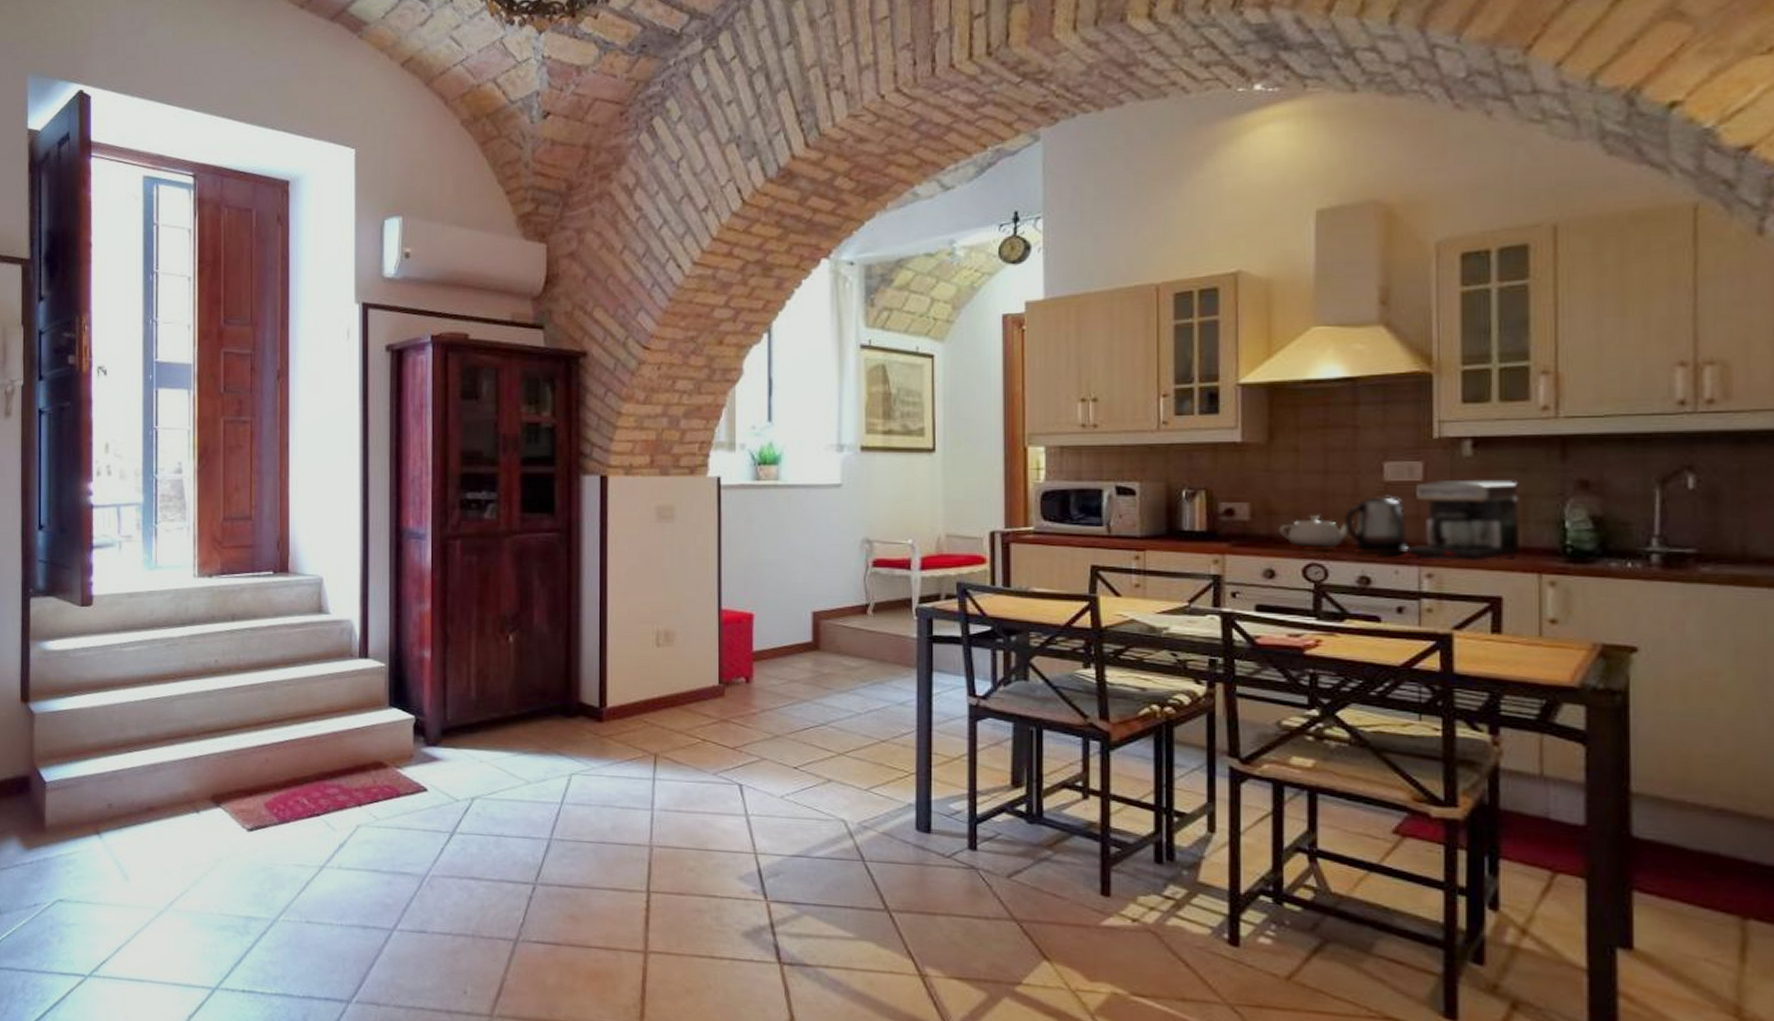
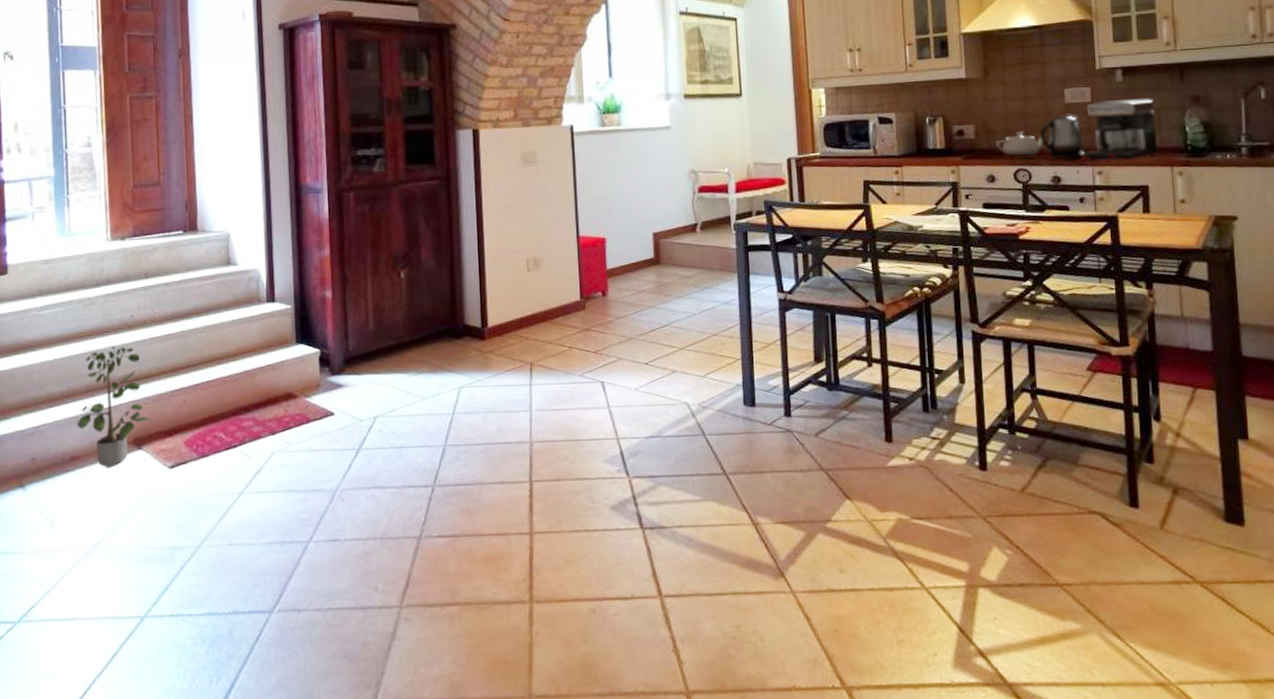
potted plant: none [155,692,232,823] -> present [77,345,152,468]

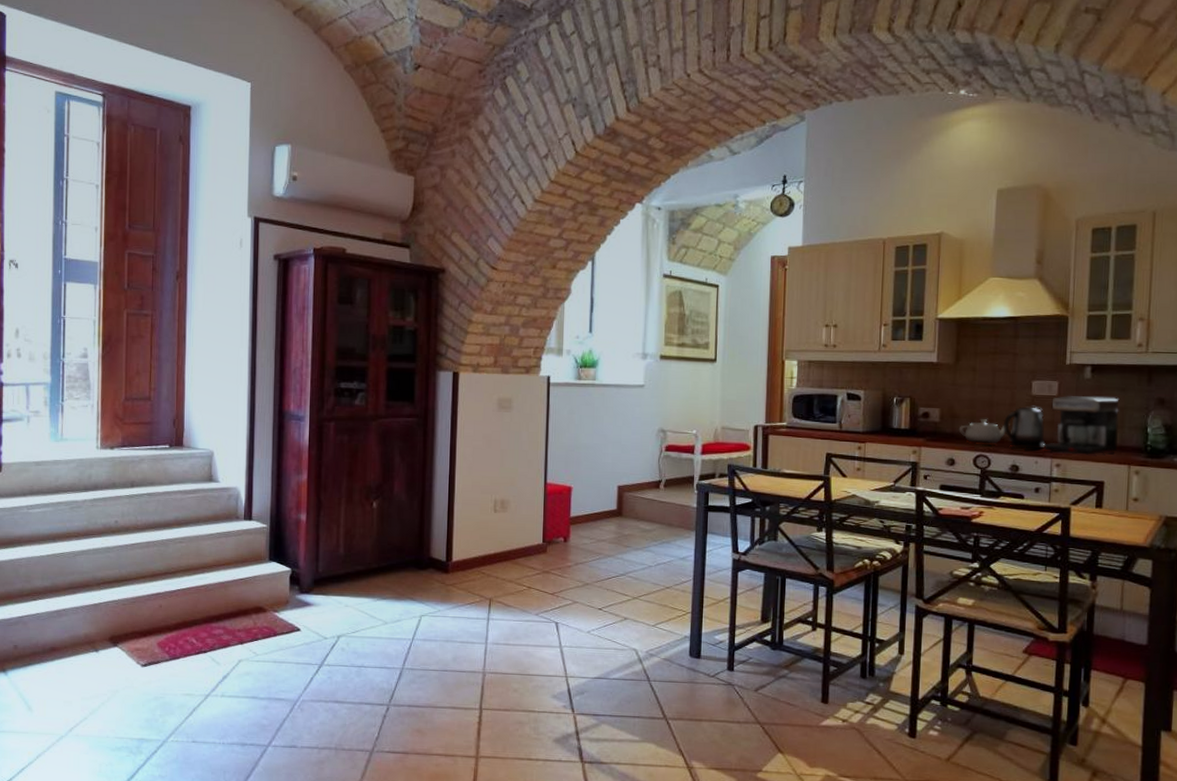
potted plant: present [77,345,152,468] -> none [58,548,129,660]

